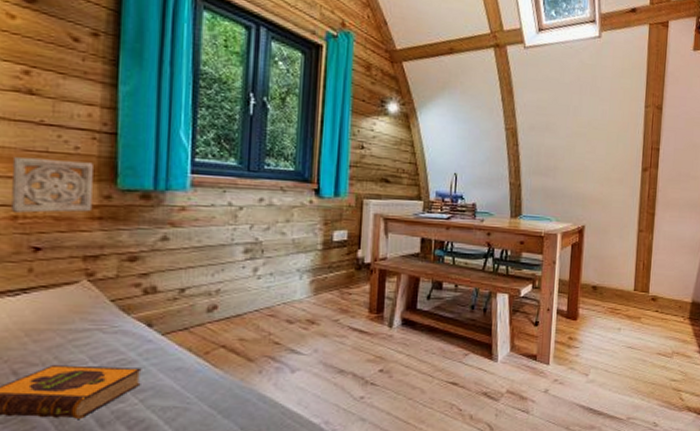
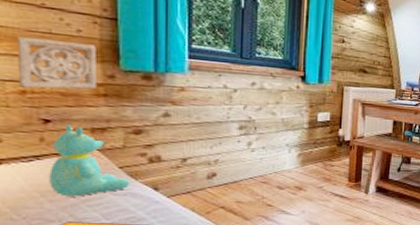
teddy bear: none [35,253,122,336] -> present [49,125,130,197]

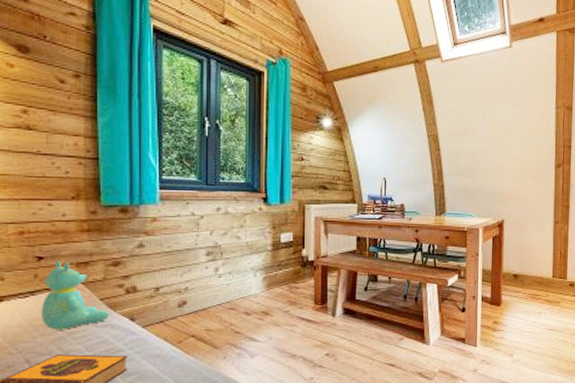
wall ornament: present [16,35,96,90] -> none [17,181,81,228]

